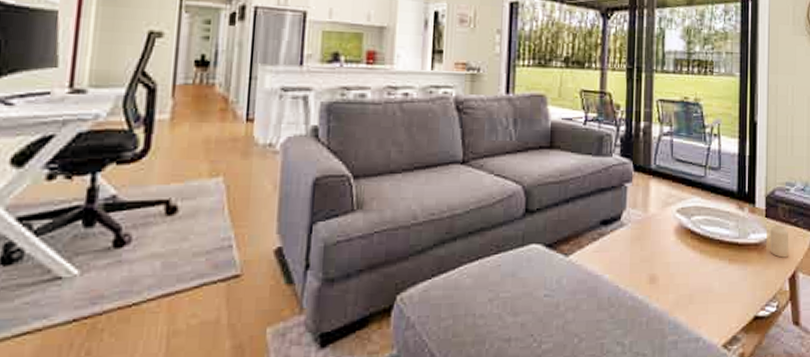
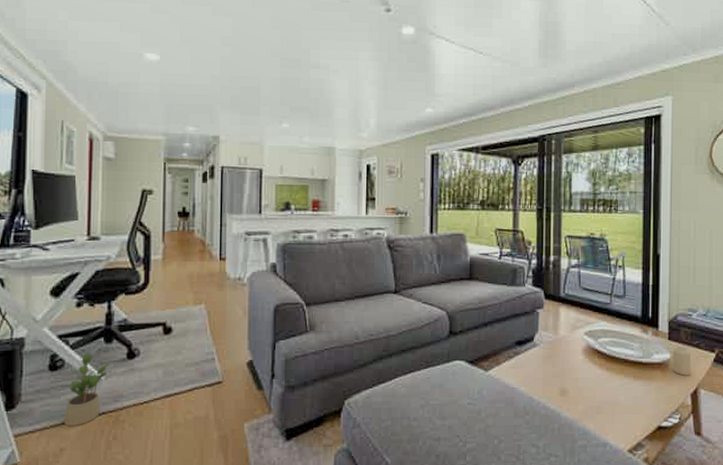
potted plant: none [17,240,88,339] -> present [64,353,110,426]

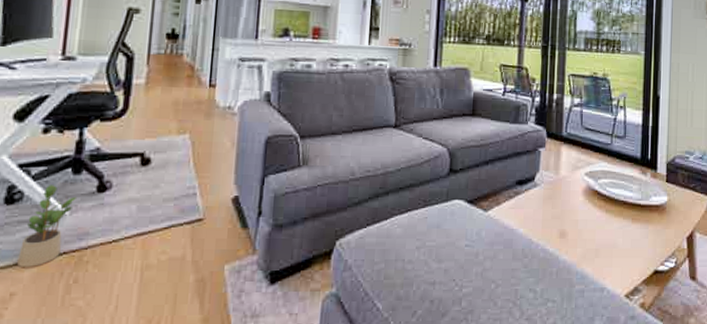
candle: present [672,346,691,376] -> none [670,188,688,219]

